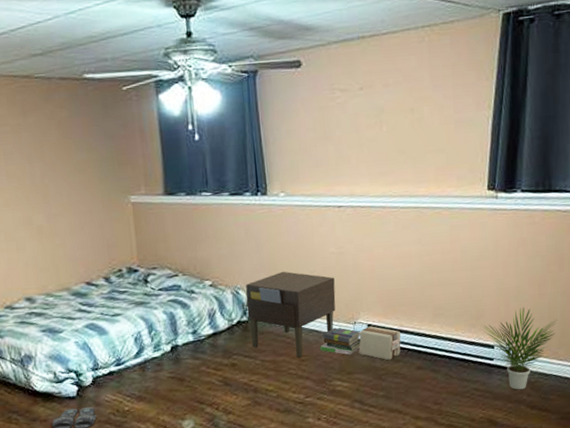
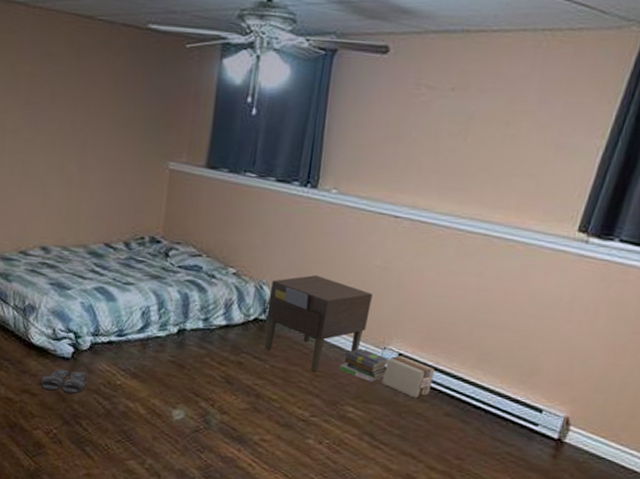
potted plant: present [483,307,558,390] -> none [533,374,629,468]

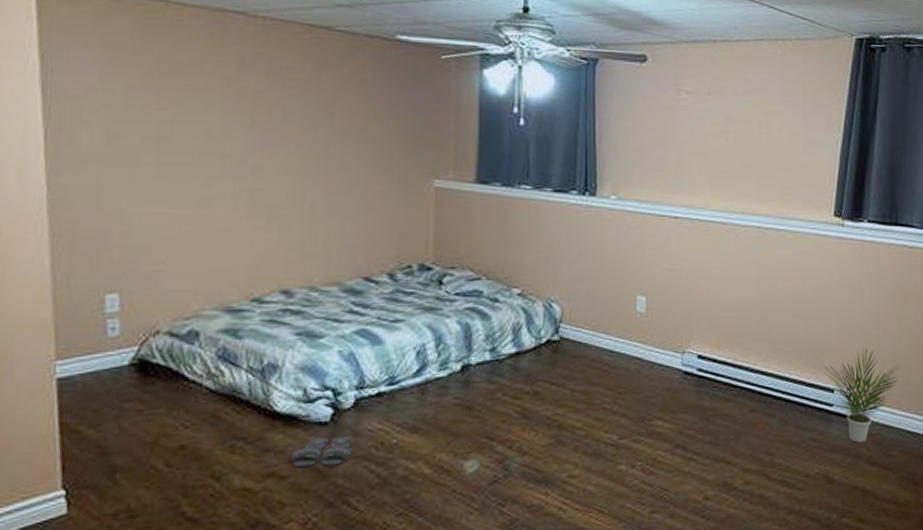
nightstand: present [265,274,373,373] -> none [560,285,664,390]
books: present [339,348,388,383] -> none [642,356,688,391]
box: present [382,355,435,399] -> none [686,357,734,400]
potted plant: none [533,374,629,468] -> present [823,348,901,443]

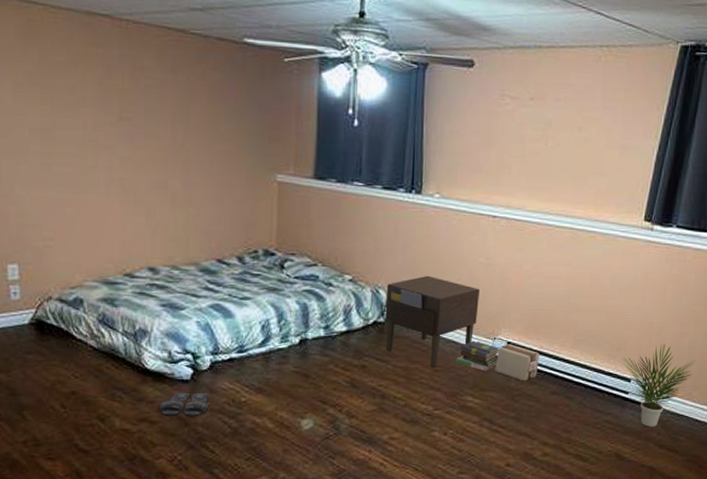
nightstand: none [560,285,664,390] -> present [385,275,480,368]
books: none [642,356,688,391] -> present [456,340,499,372]
box: none [686,357,734,400] -> present [495,344,540,382]

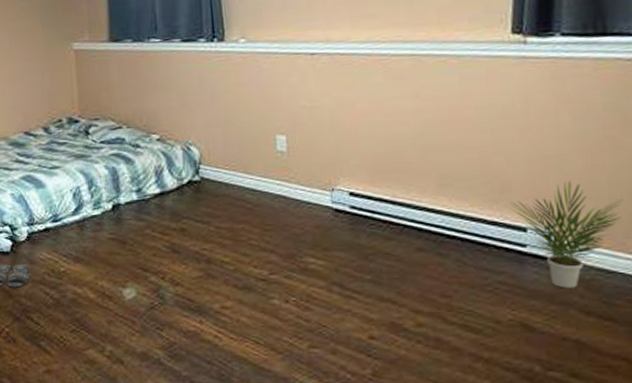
nightstand: present [385,275,480,368] -> none [198,126,308,227]
books: present [456,340,499,372] -> none [288,194,340,228]
box: present [495,344,540,382] -> none [338,194,394,238]

